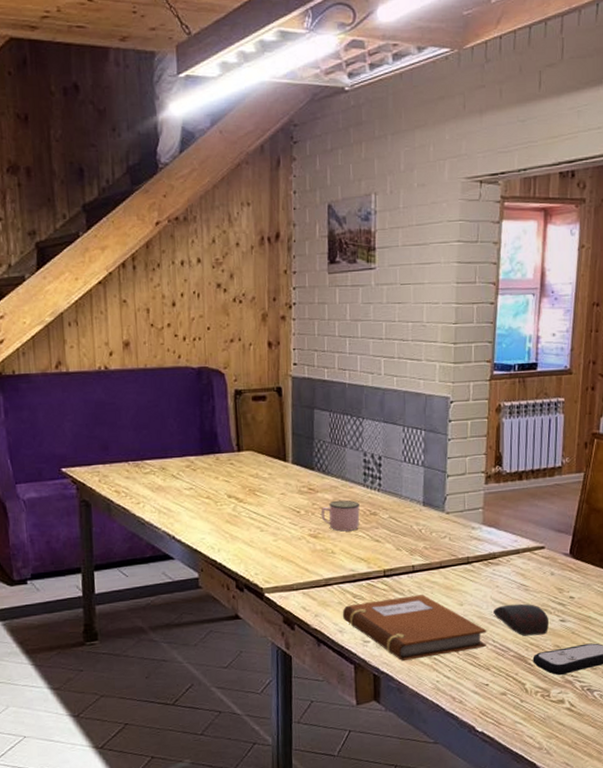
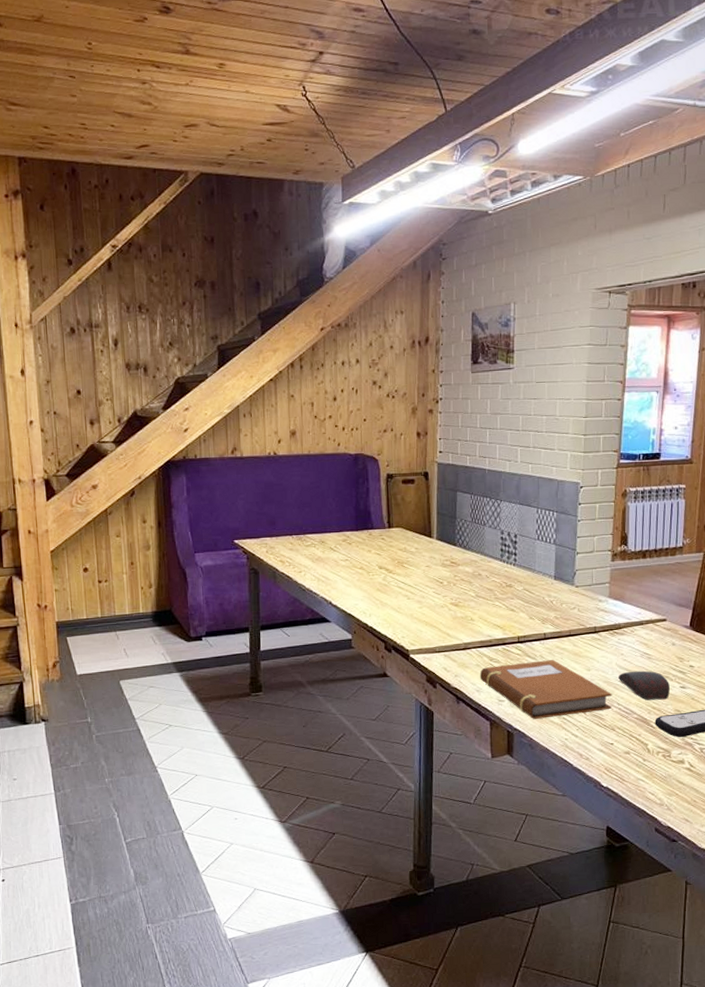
mug: present [321,500,360,532] -> none [461,573,497,601]

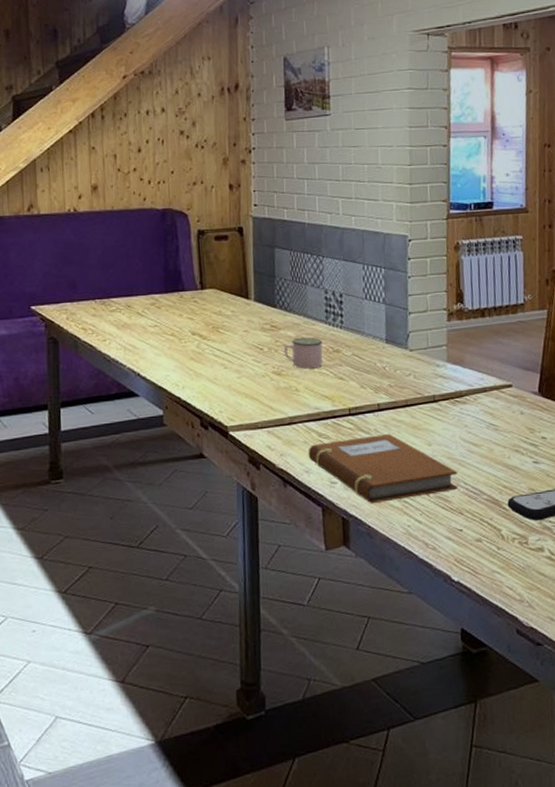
mug: none [461,573,497,601] -> present [283,337,323,369]
computer mouse: present [618,670,670,700] -> none [463,444,522,479]

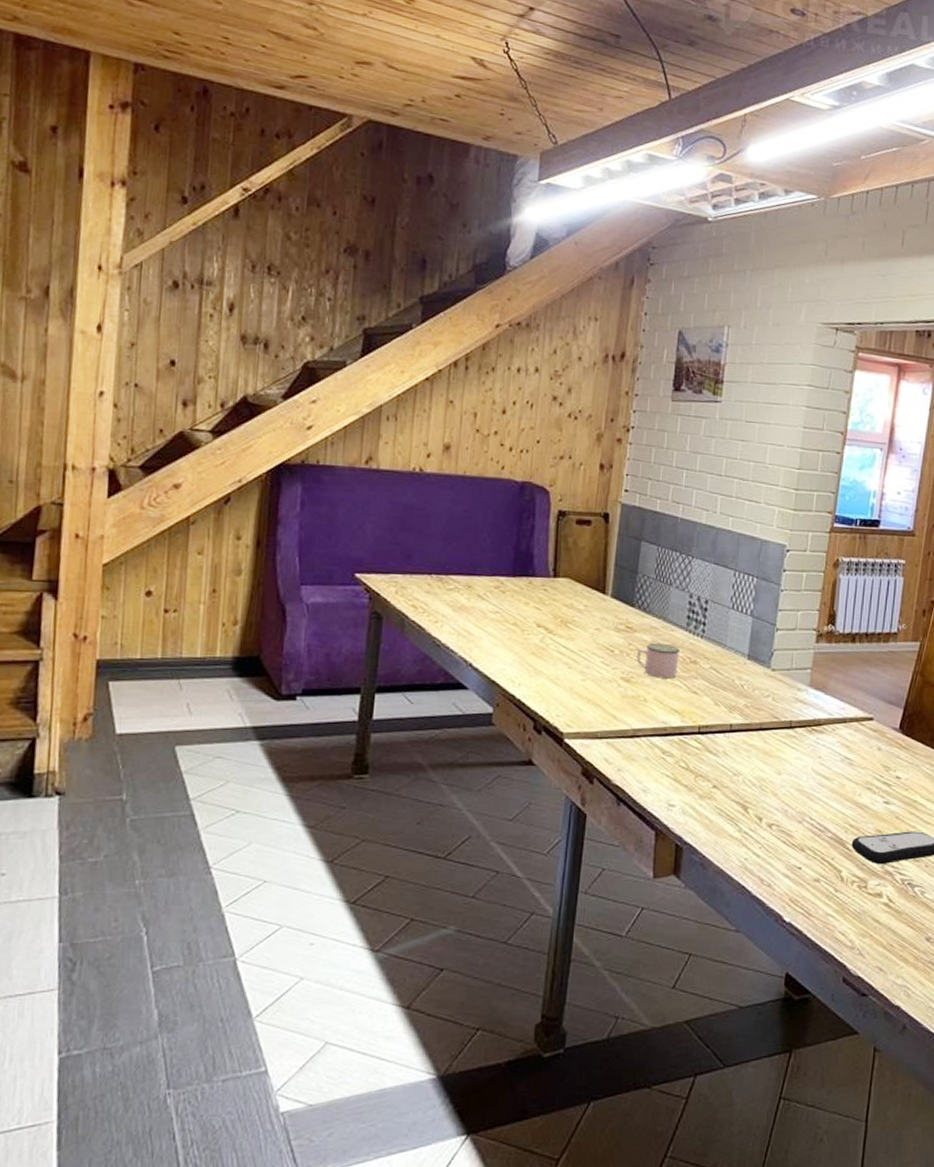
notebook: present [308,434,458,503] -> none [648,758,805,831]

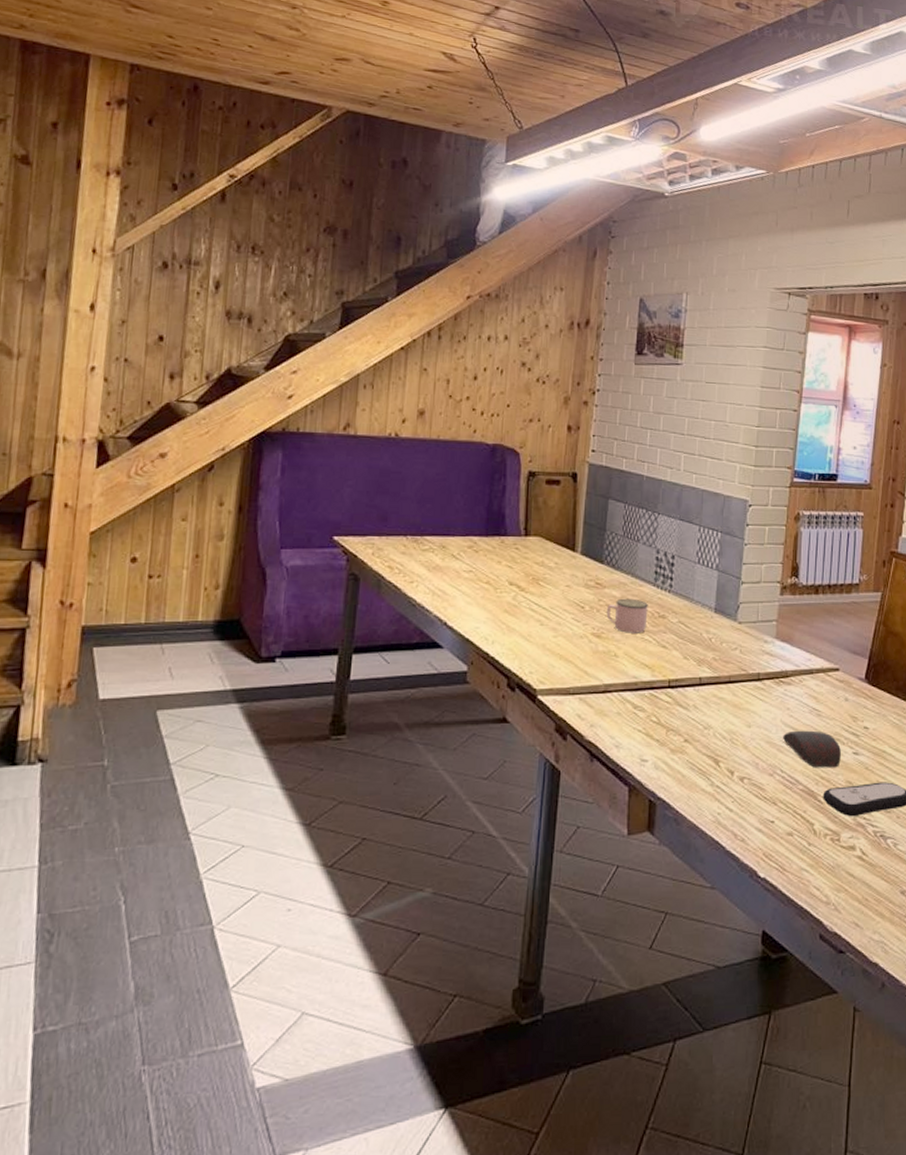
computer mouse: none [813,778,872,817] -> present [783,730,841,768]

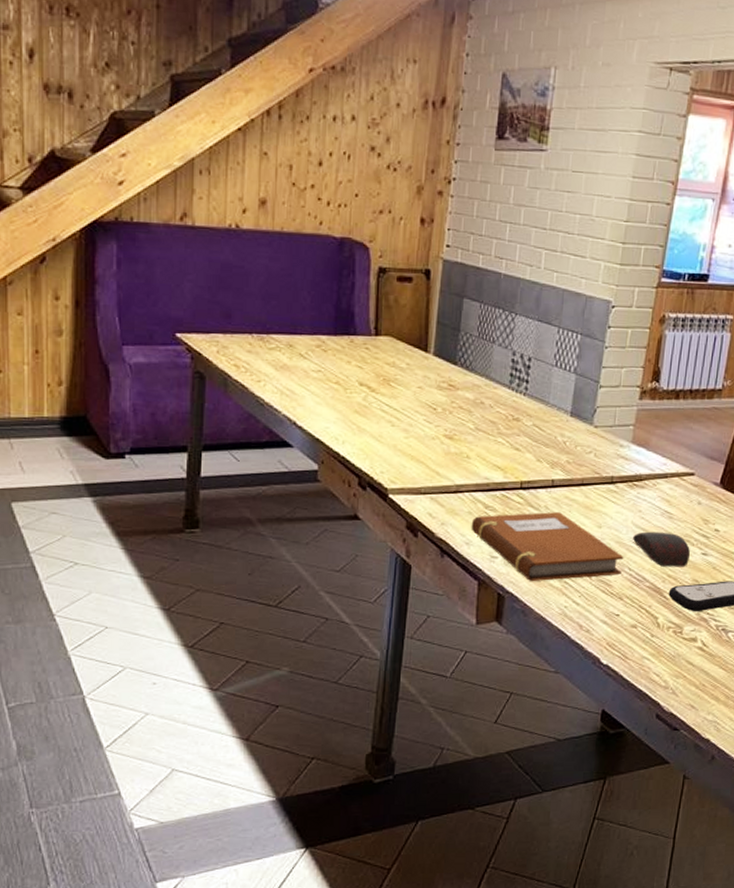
mug: present [606,598,648,633] -> none [459,400,502,436]
notebook: none [620,711,775,786] -> present [471,512,624,581]

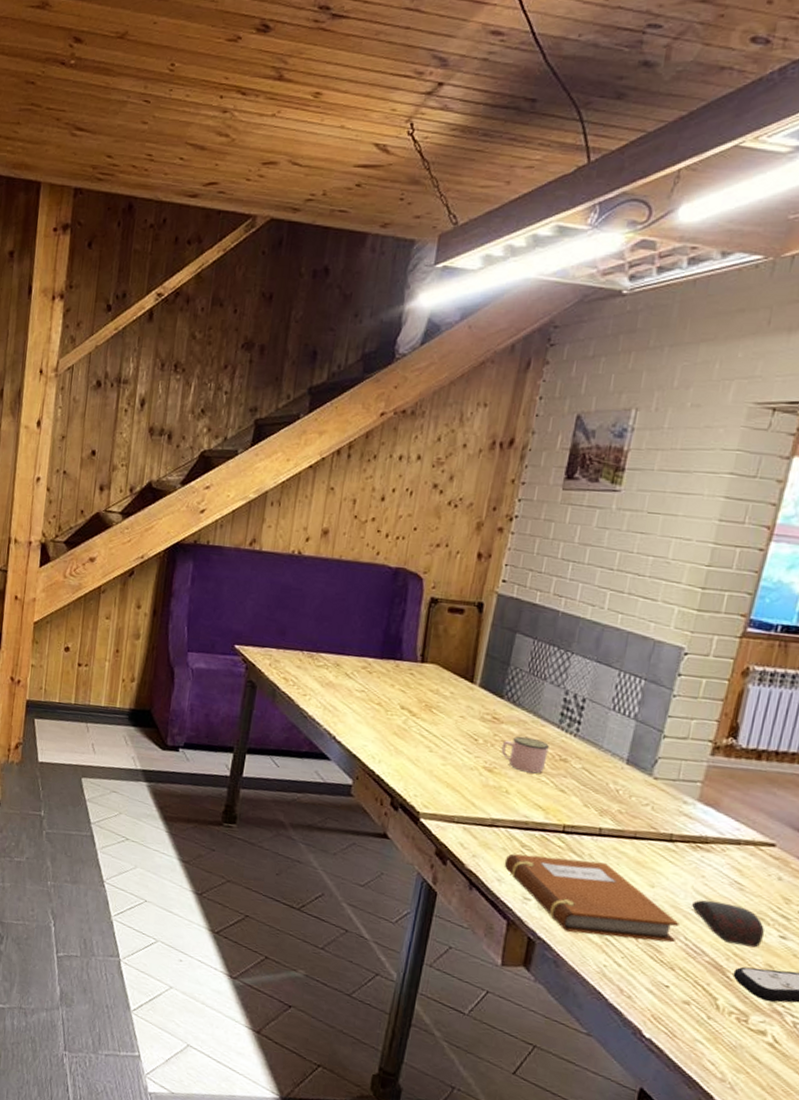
mug: none [459,400,502,436] -> present [501,736,549,774]

